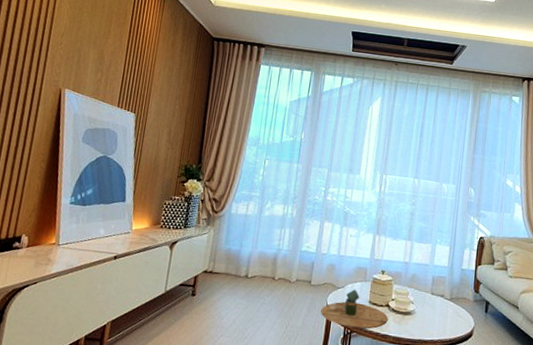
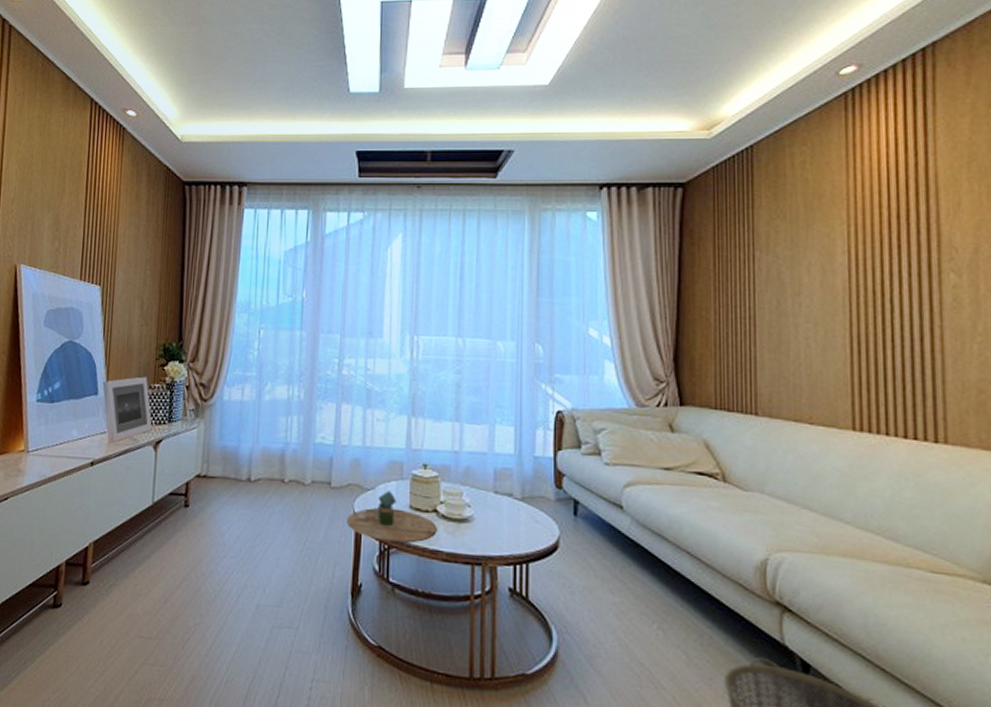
picture frame: none [130,189,171,242] -> present [102,376,153,443]

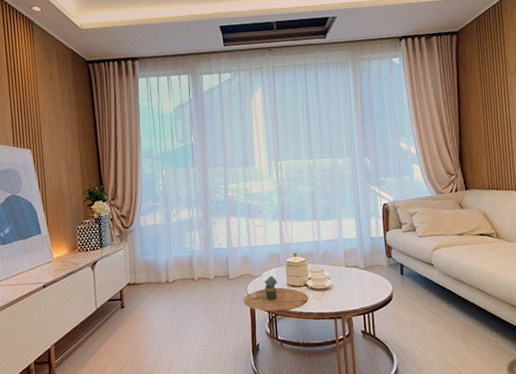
picture frame: present [102,376,153,443] -> none [44,215,88,269]

